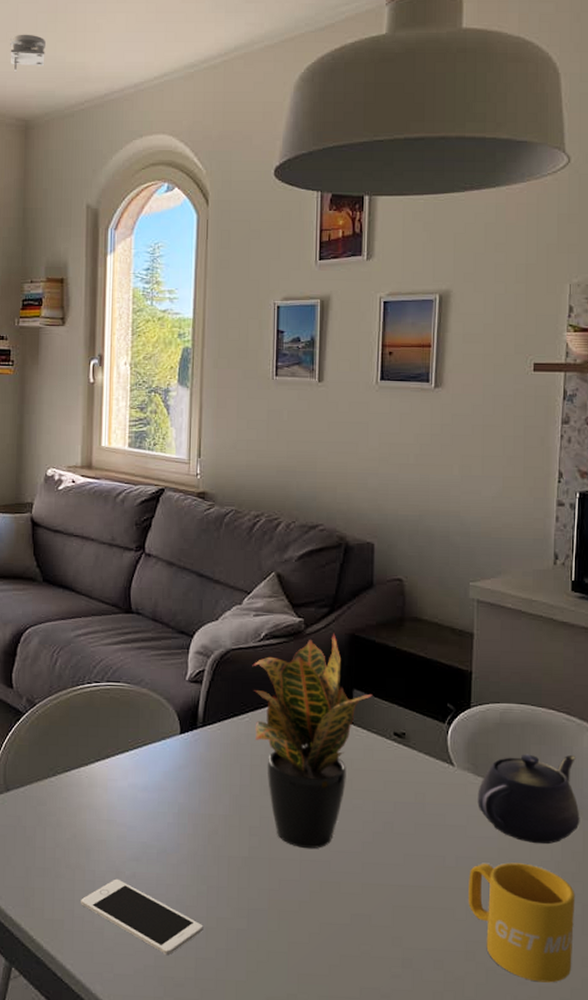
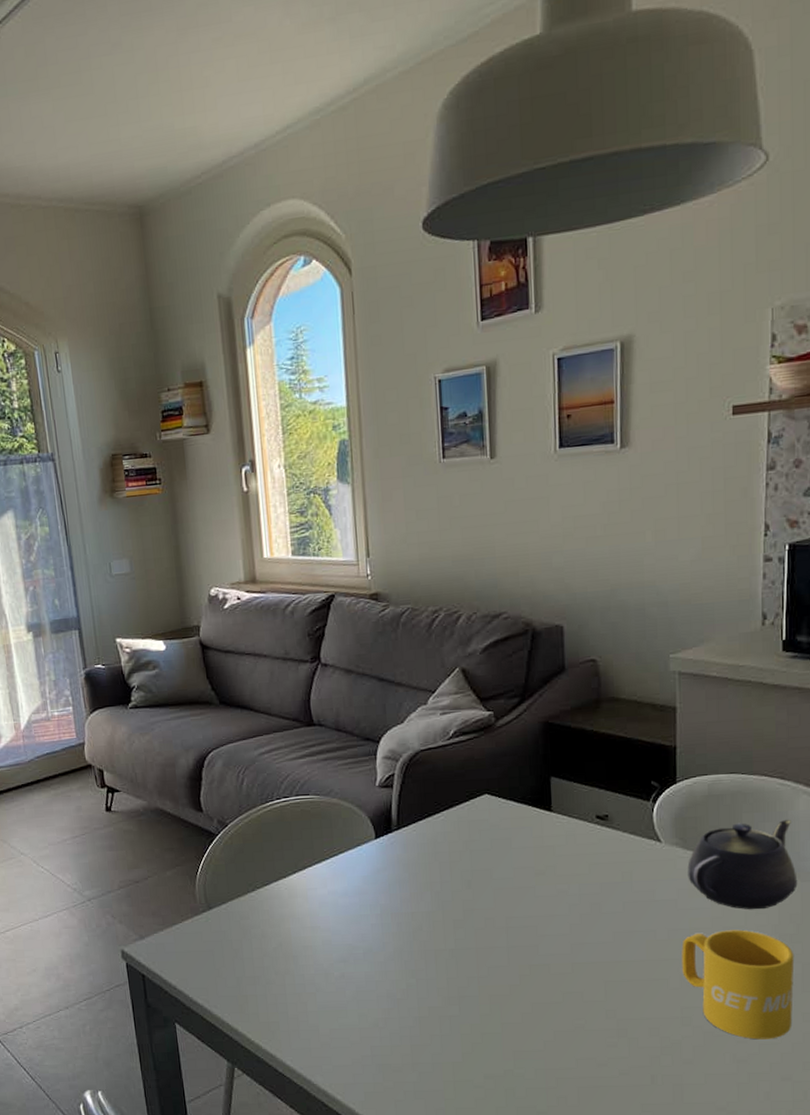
smoke detector: present [10,34,46,73] -> none [110,102,152,151]
cell phone: present [81,878,203,956] -> none [293,980,416,1045]
potted plant: present [252,633,372,848] -> none [443,723,571,935]

